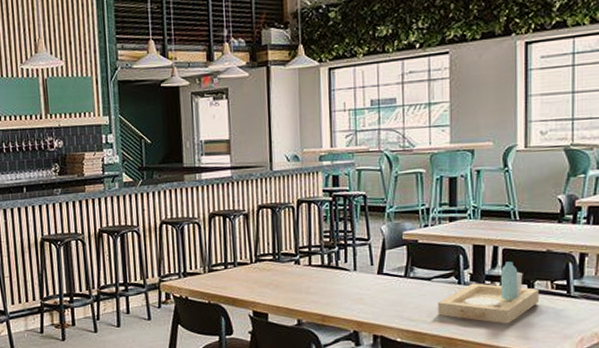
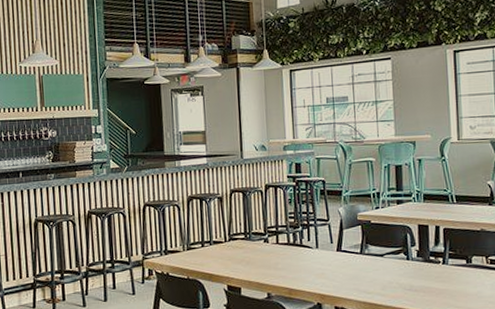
serving tray: present [437,261,539,324] -> none [389,239,476,296]

